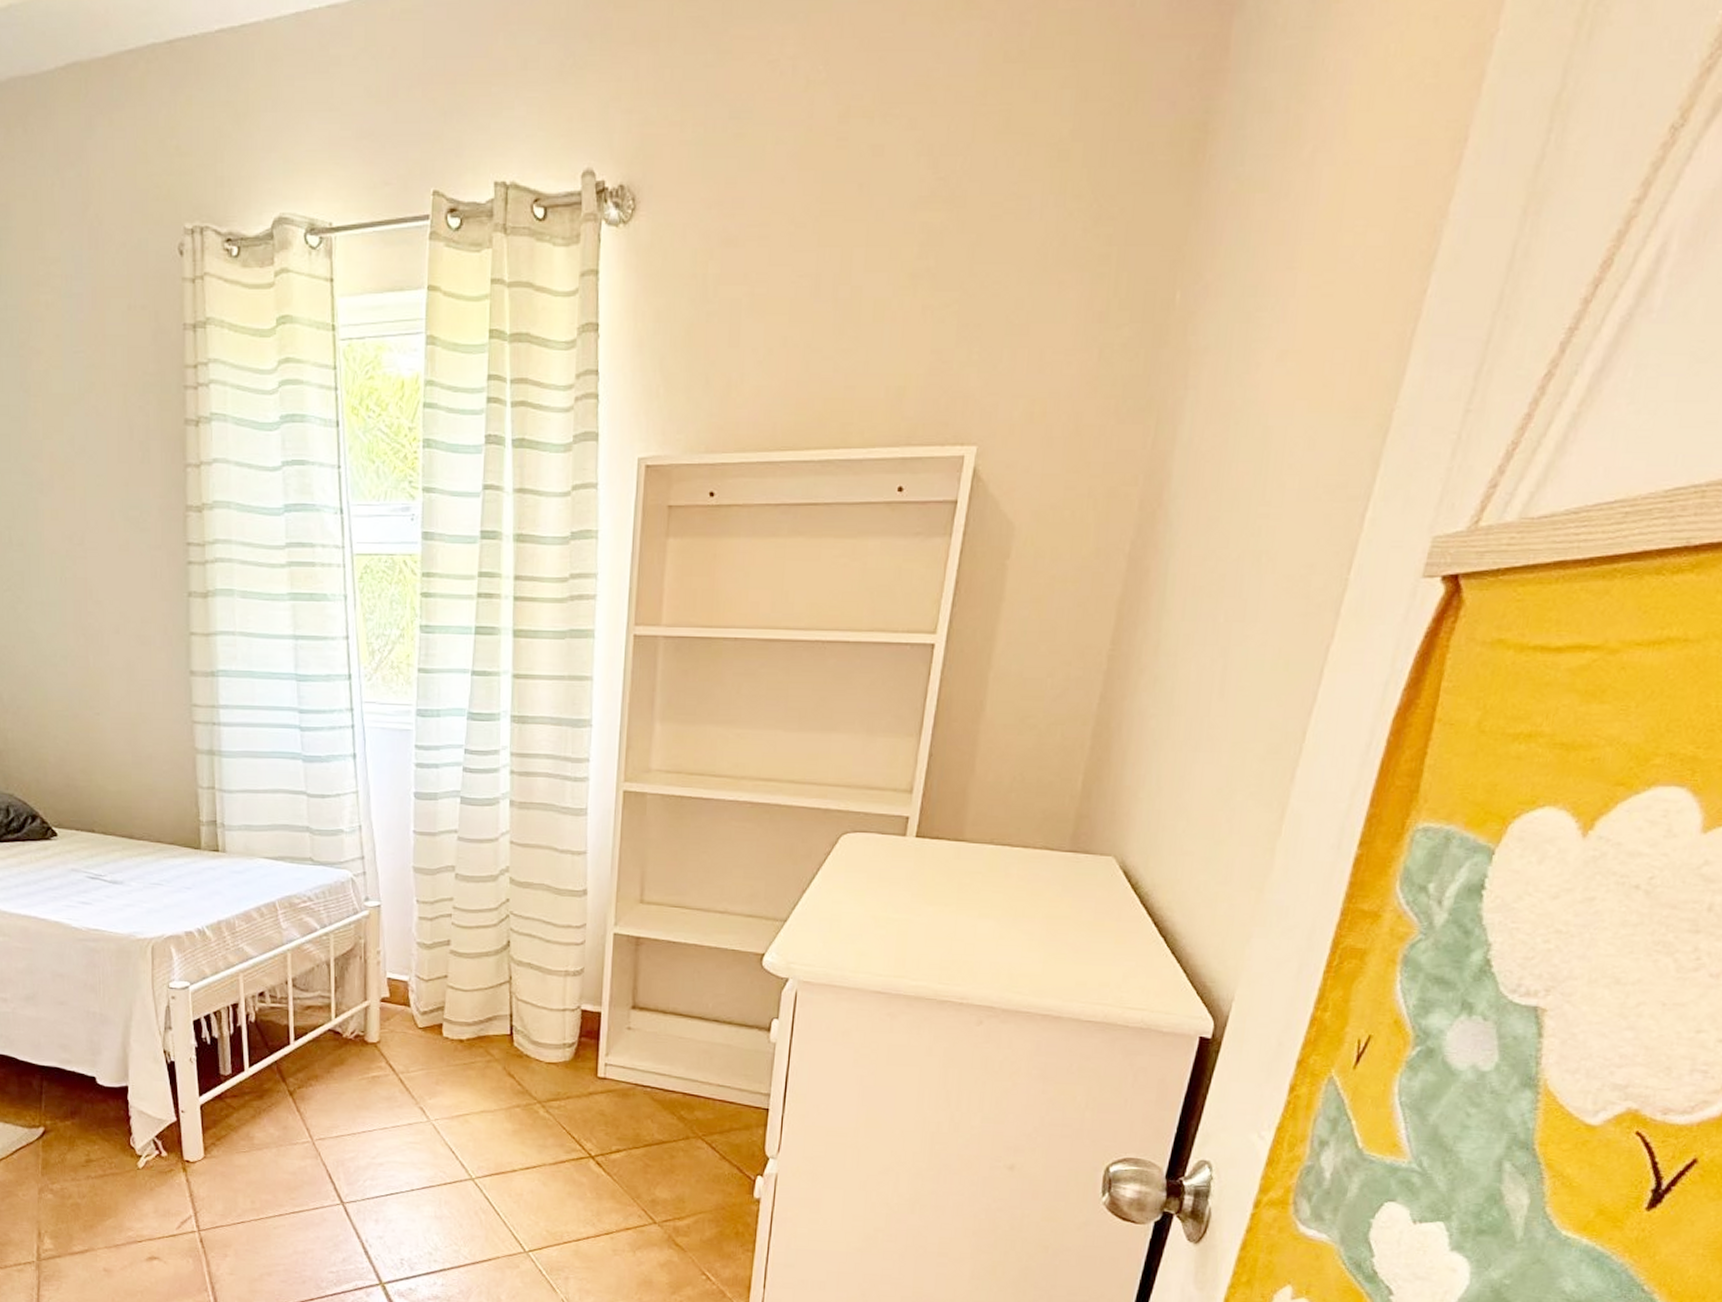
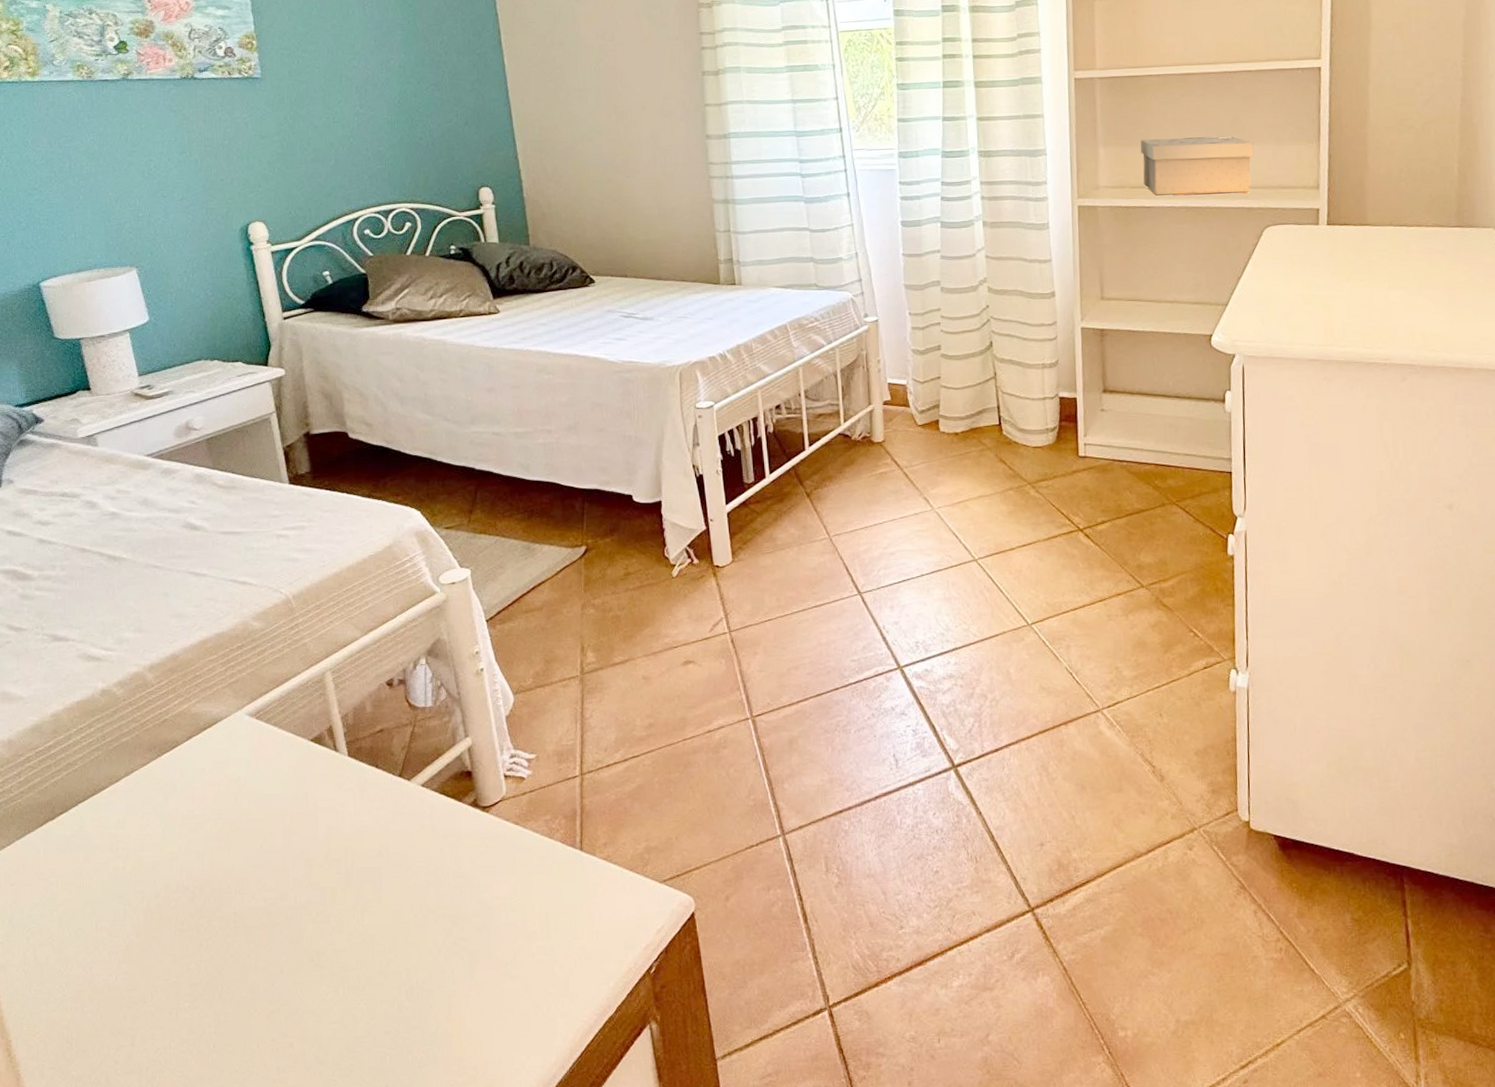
decorative box: none [704,716,841,791] -> present [1140,136,1254,196]

